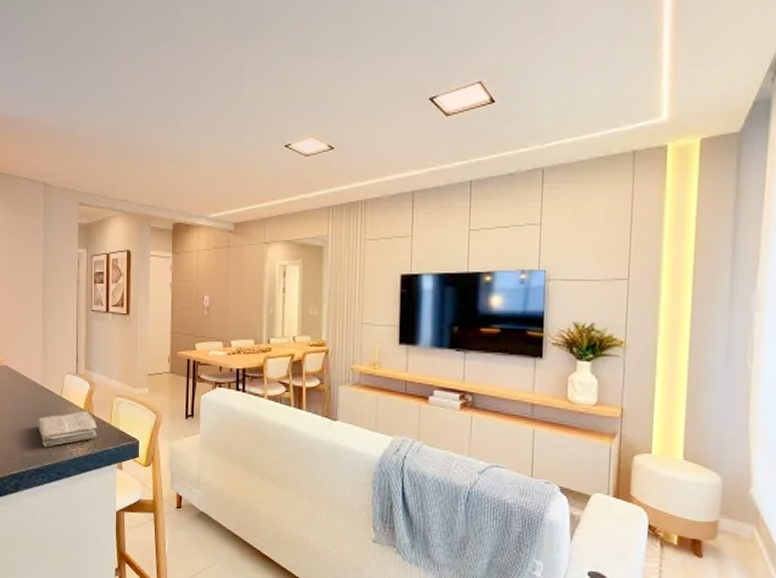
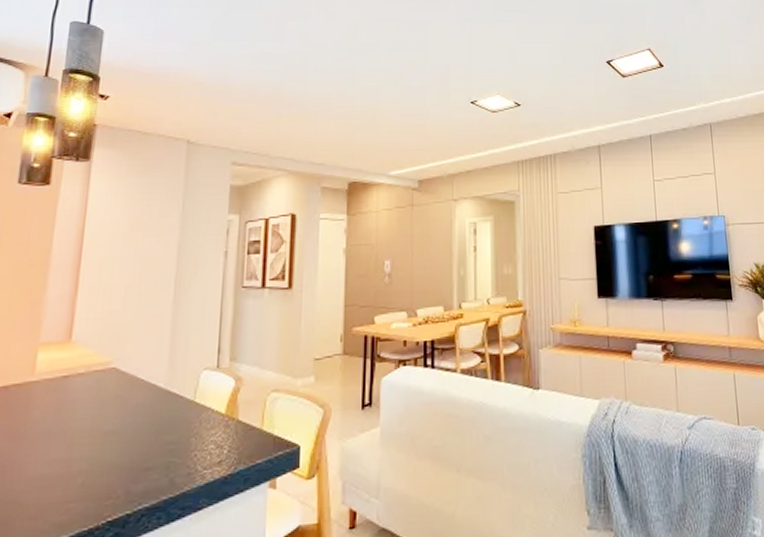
washcloth: present [37,411,97,447] -> none [155,416,243,474]

